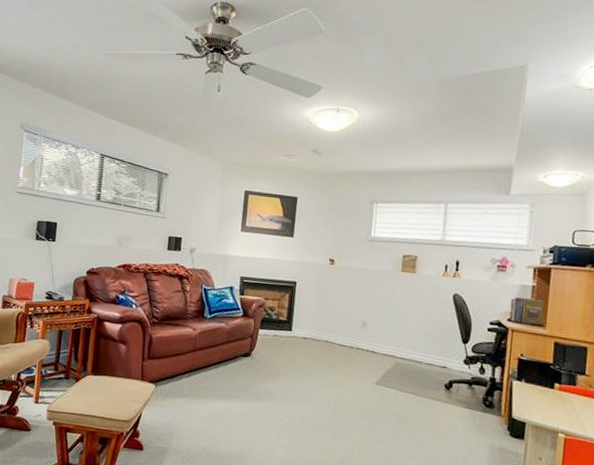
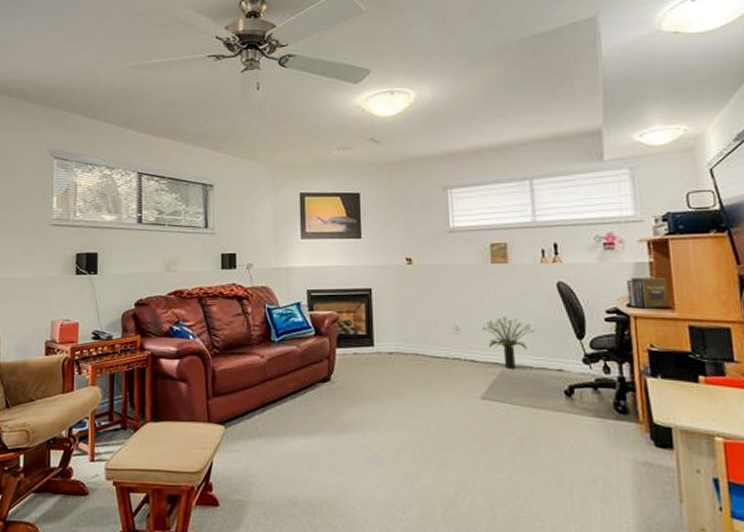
potted plant: none [384,317,429,362] -> present [481,316,535,369]

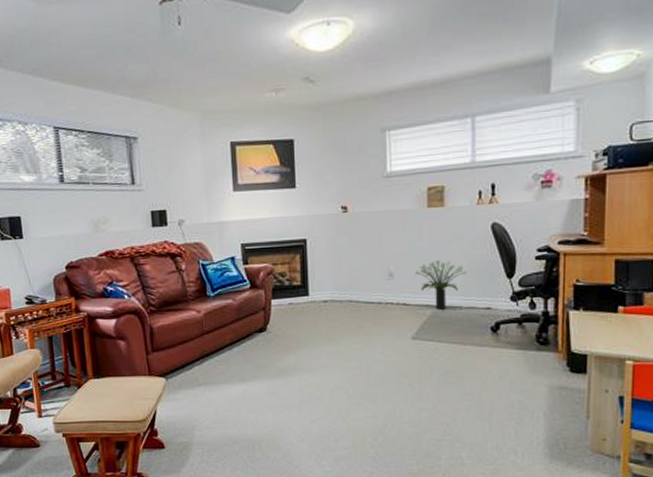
books: present [627,278,670,309] -> none [560,214,601,245]

